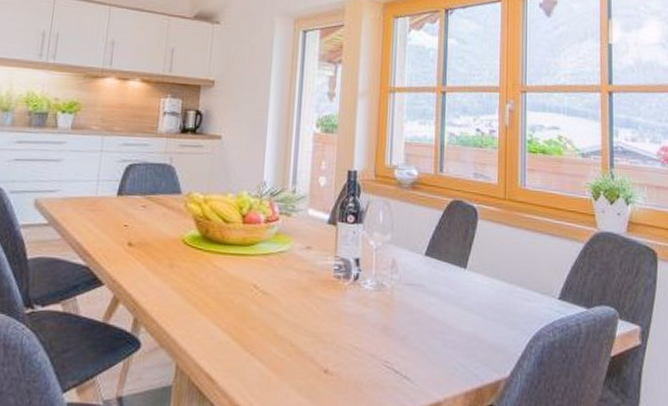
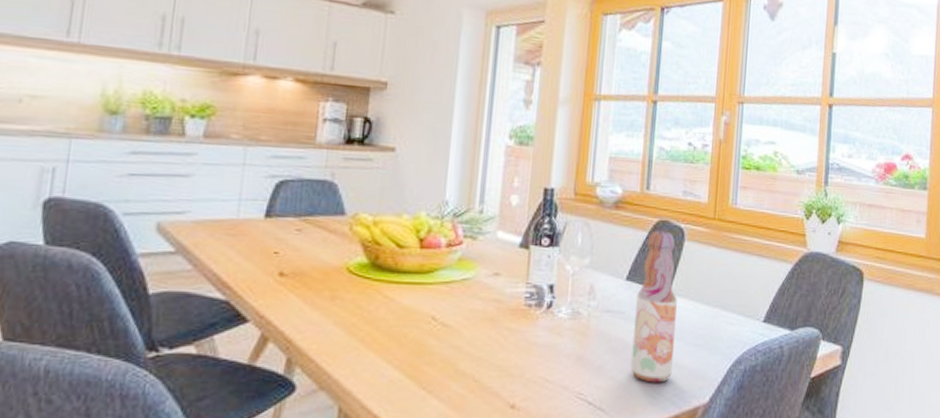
bottle: none [433,209,474,355] -> present [631,230,677,383]

